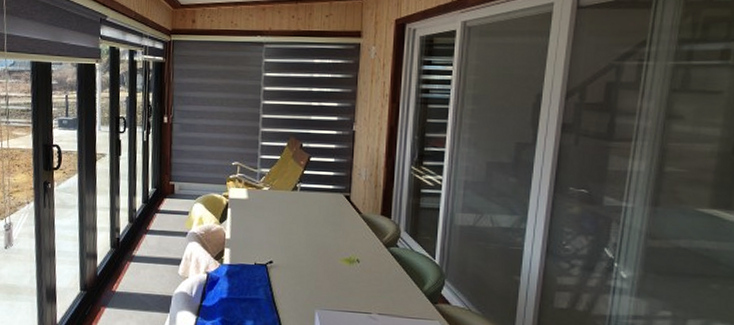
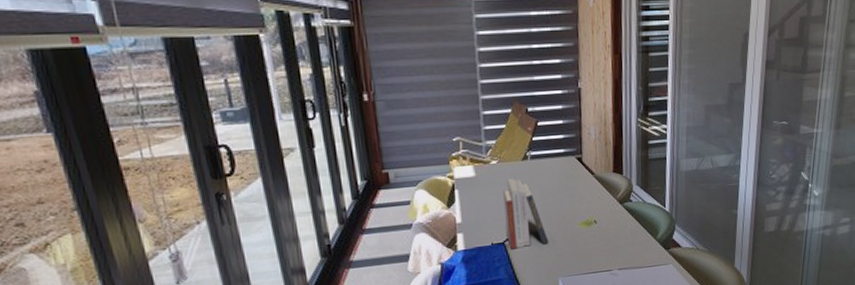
books: none [269,205,310,274] -> present [503,177,549,250]

